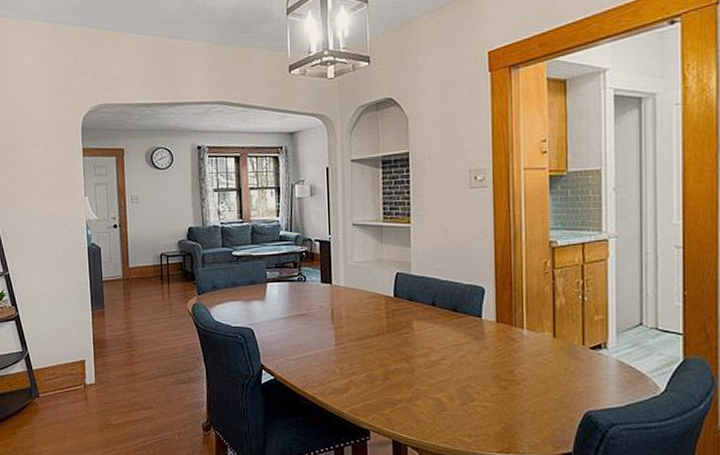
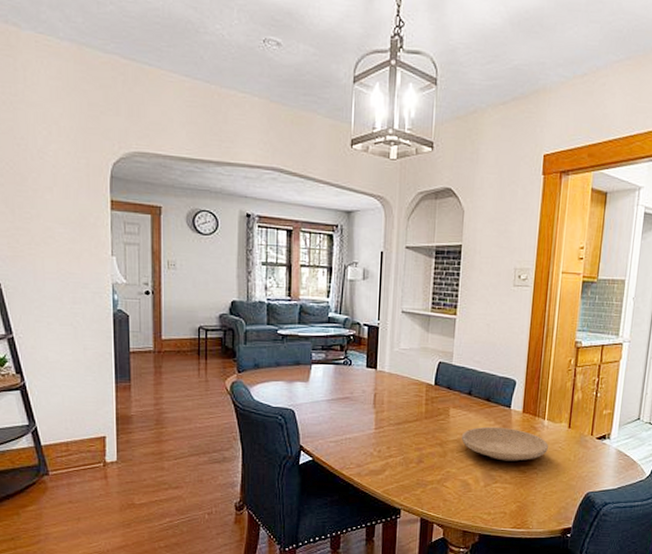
plate: none [428,339,532,377] -> present [461,426,549,461]

